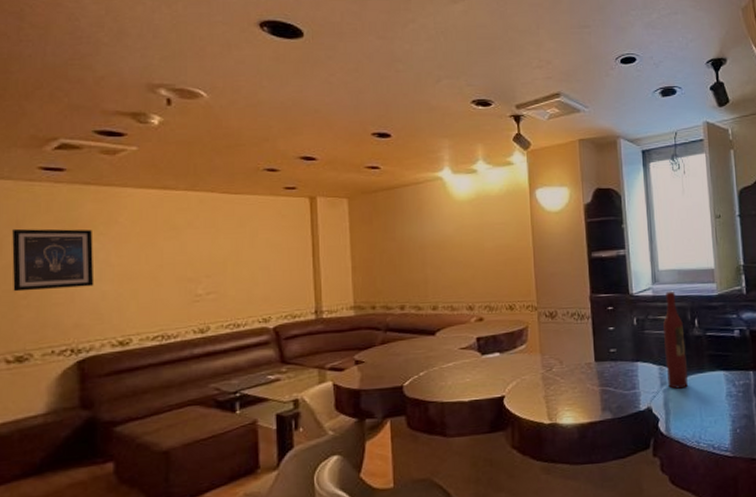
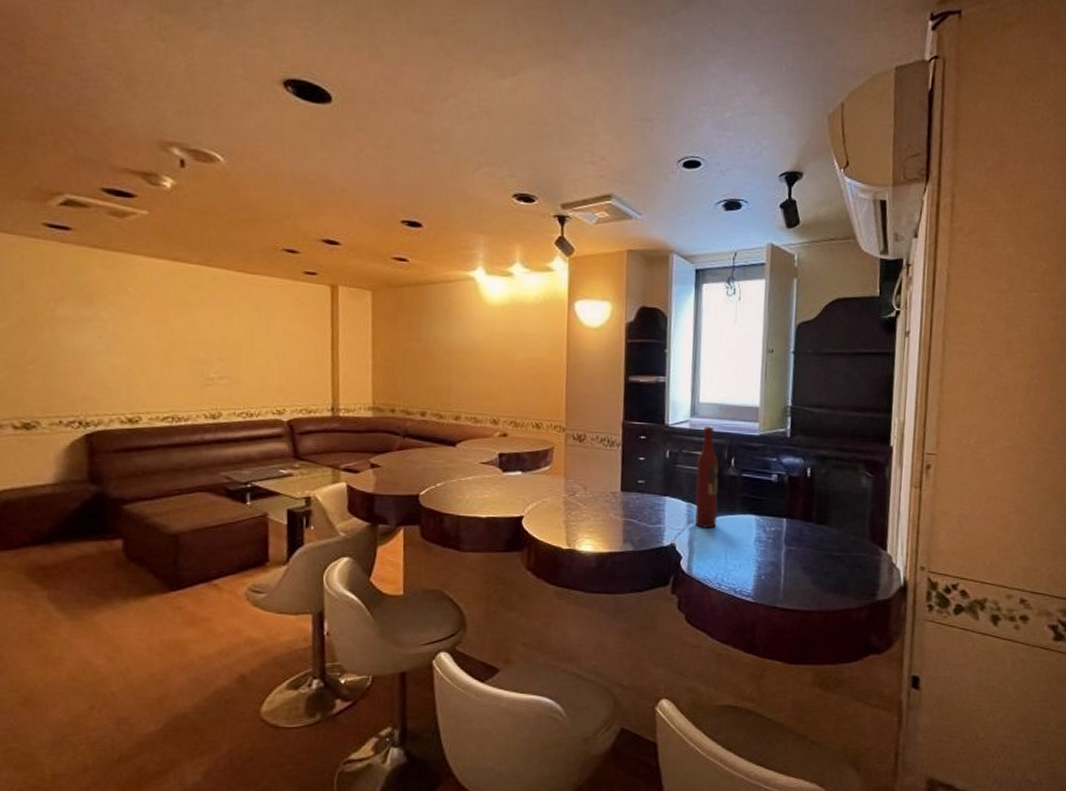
wall art: present [12,228,94,292] -> none [17,288,103,358]

